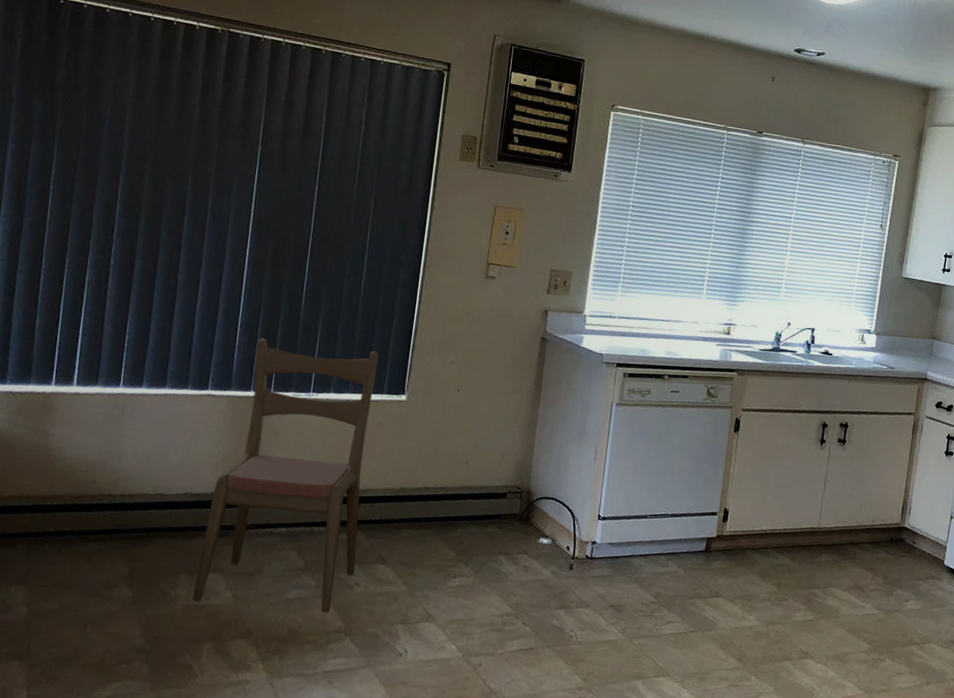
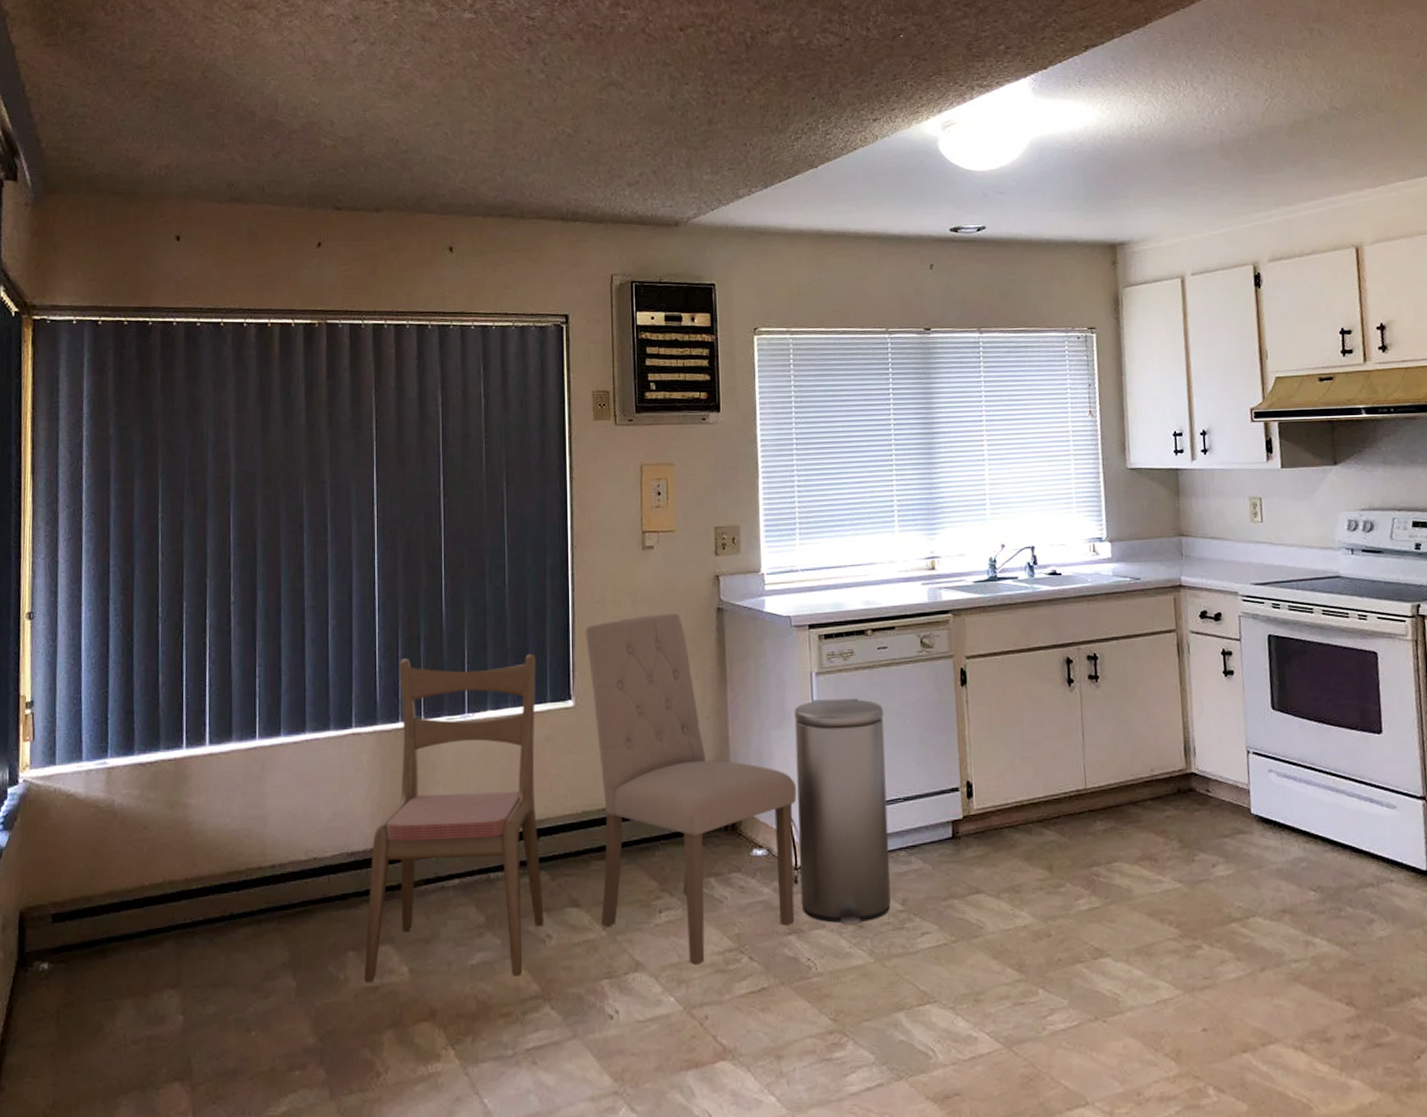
dining chair: none [402,333,585,623] -> present [585,613,797,965]
pedal bin: none [573,425,667,609] -> present [794,698,891,925]

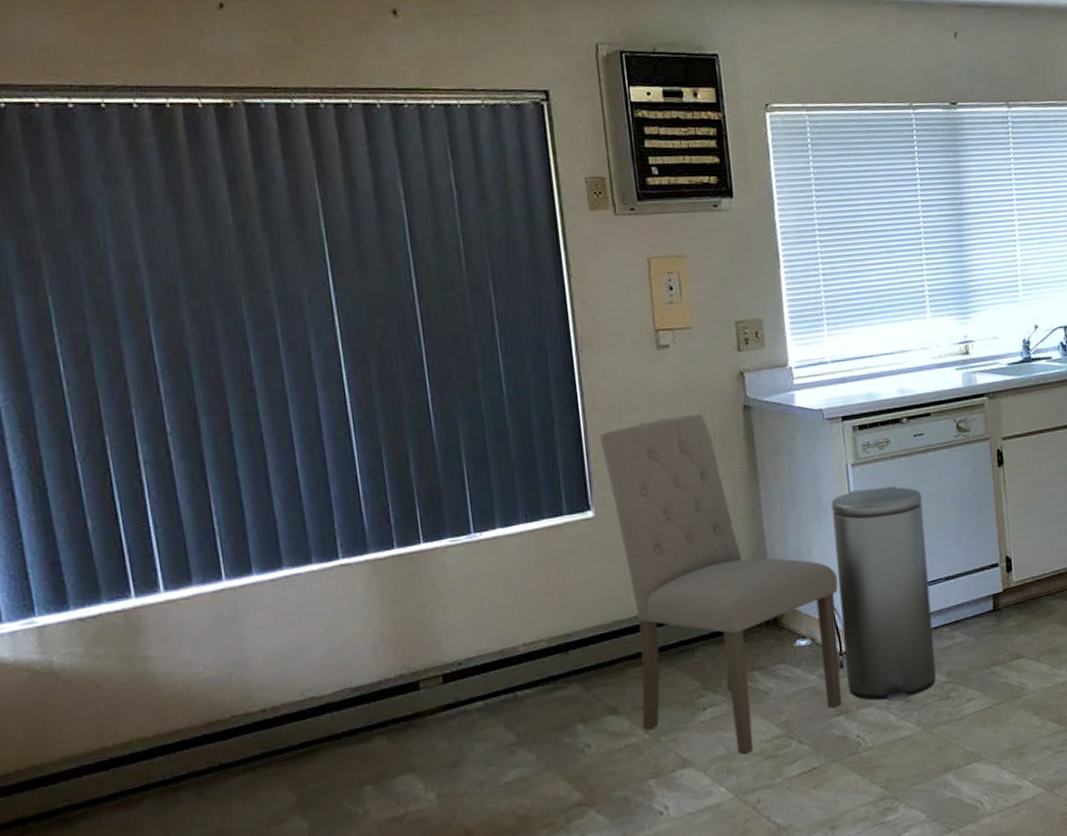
dining chair: present [365,653,544,982] -> none [378,465,581,813]

